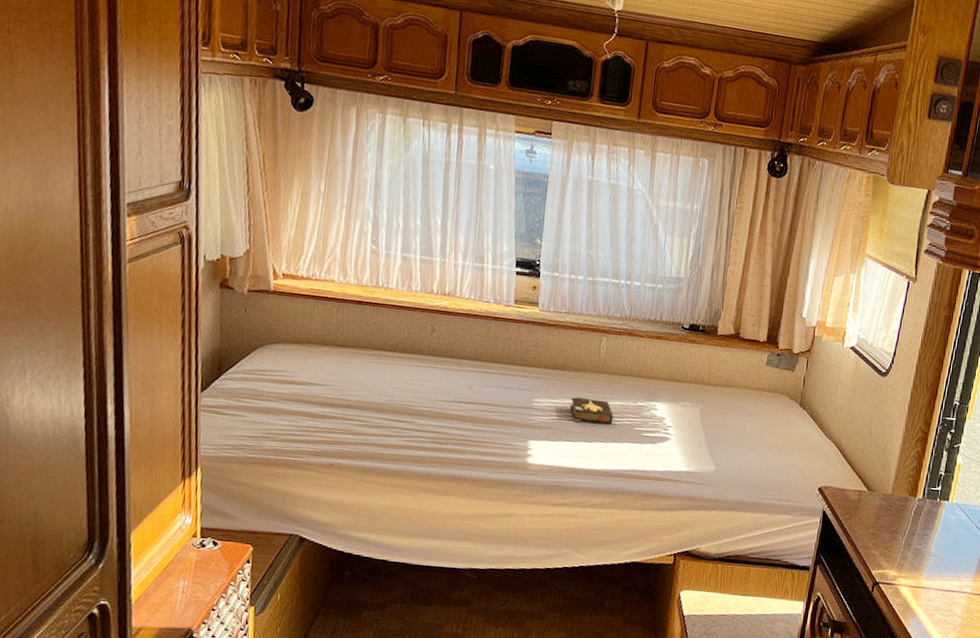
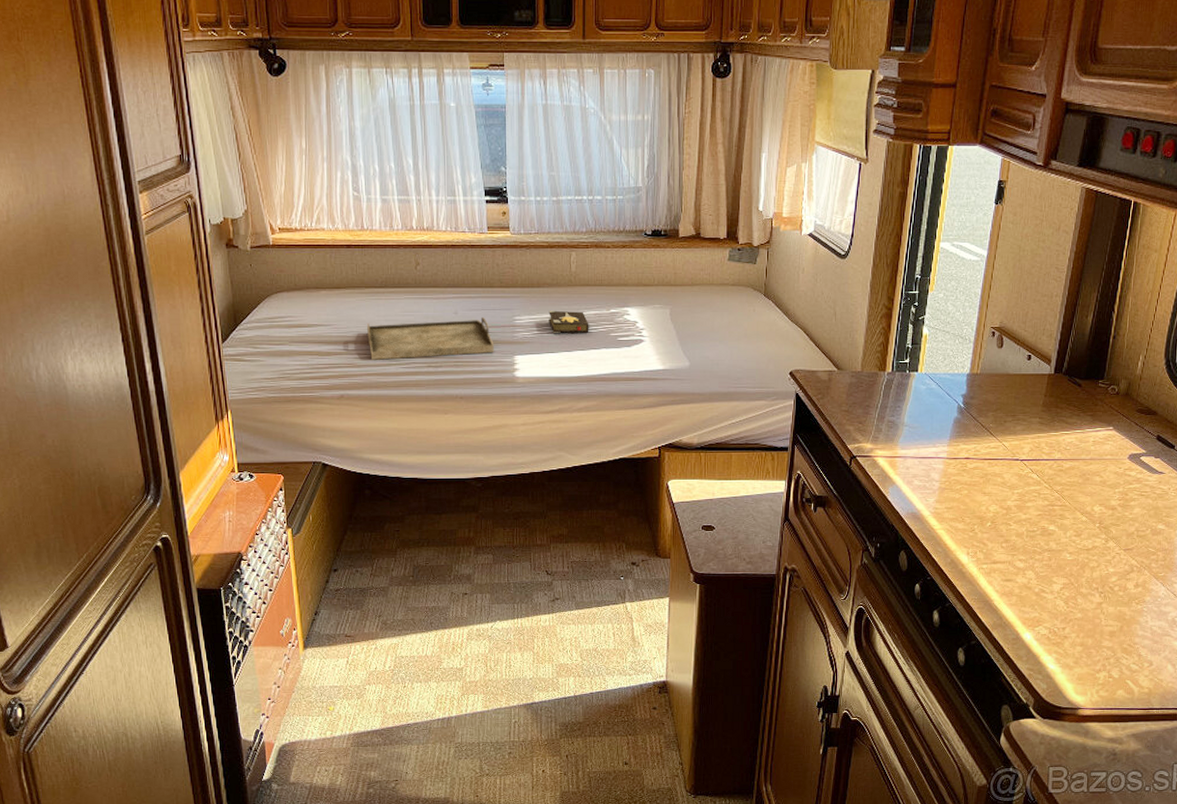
serving tray: none [368,387,508,435] -> present [367,316,494,360]

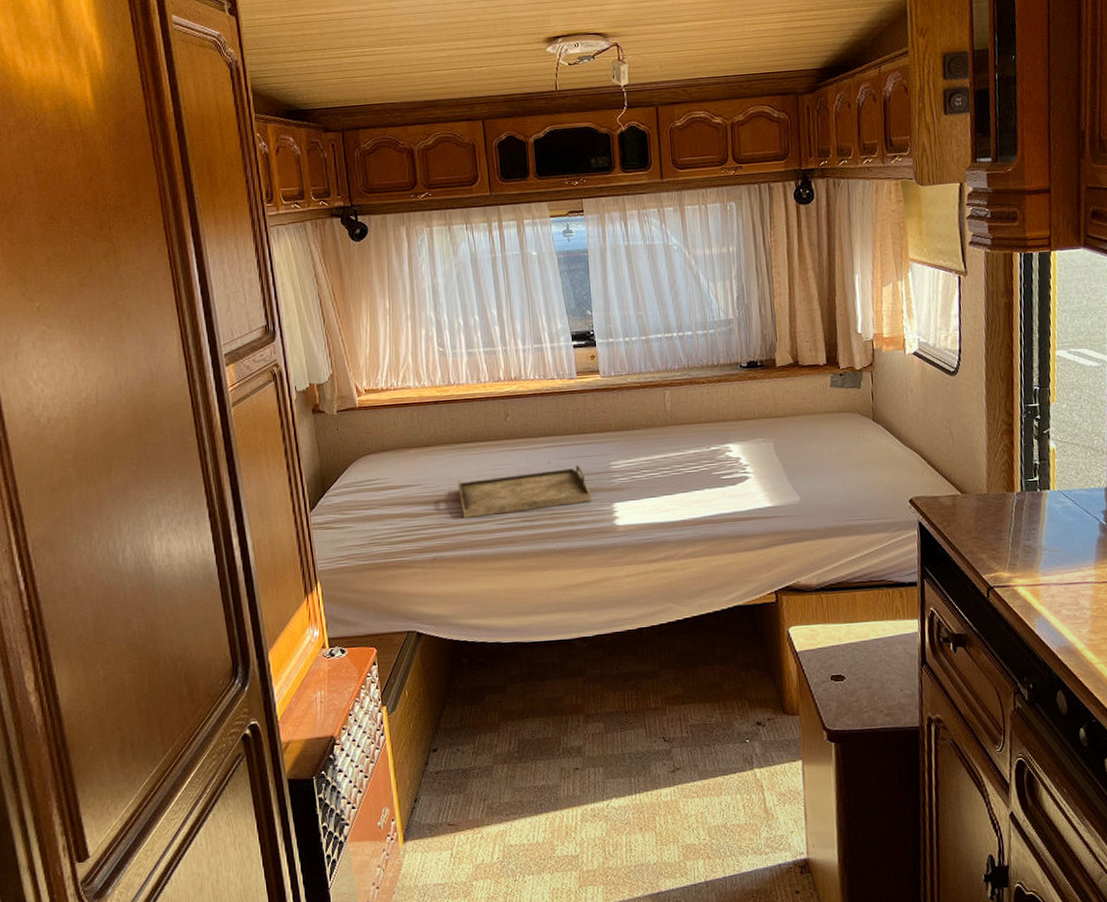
hardback book: present [549,310,589,333] -> none [646,451,690,476]

